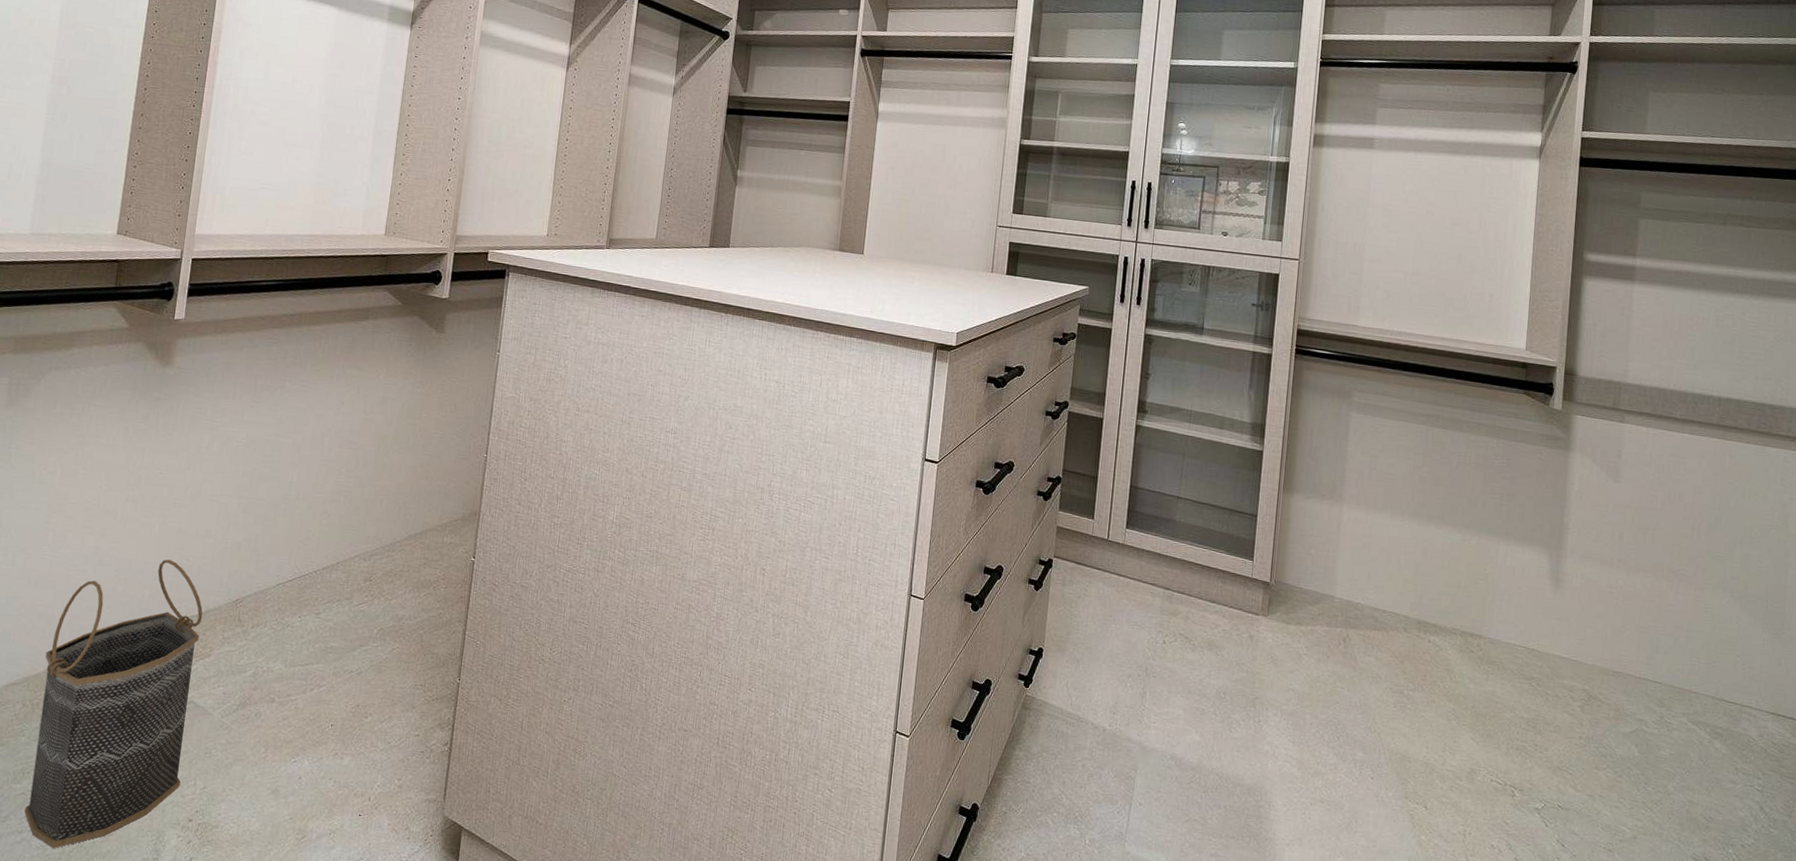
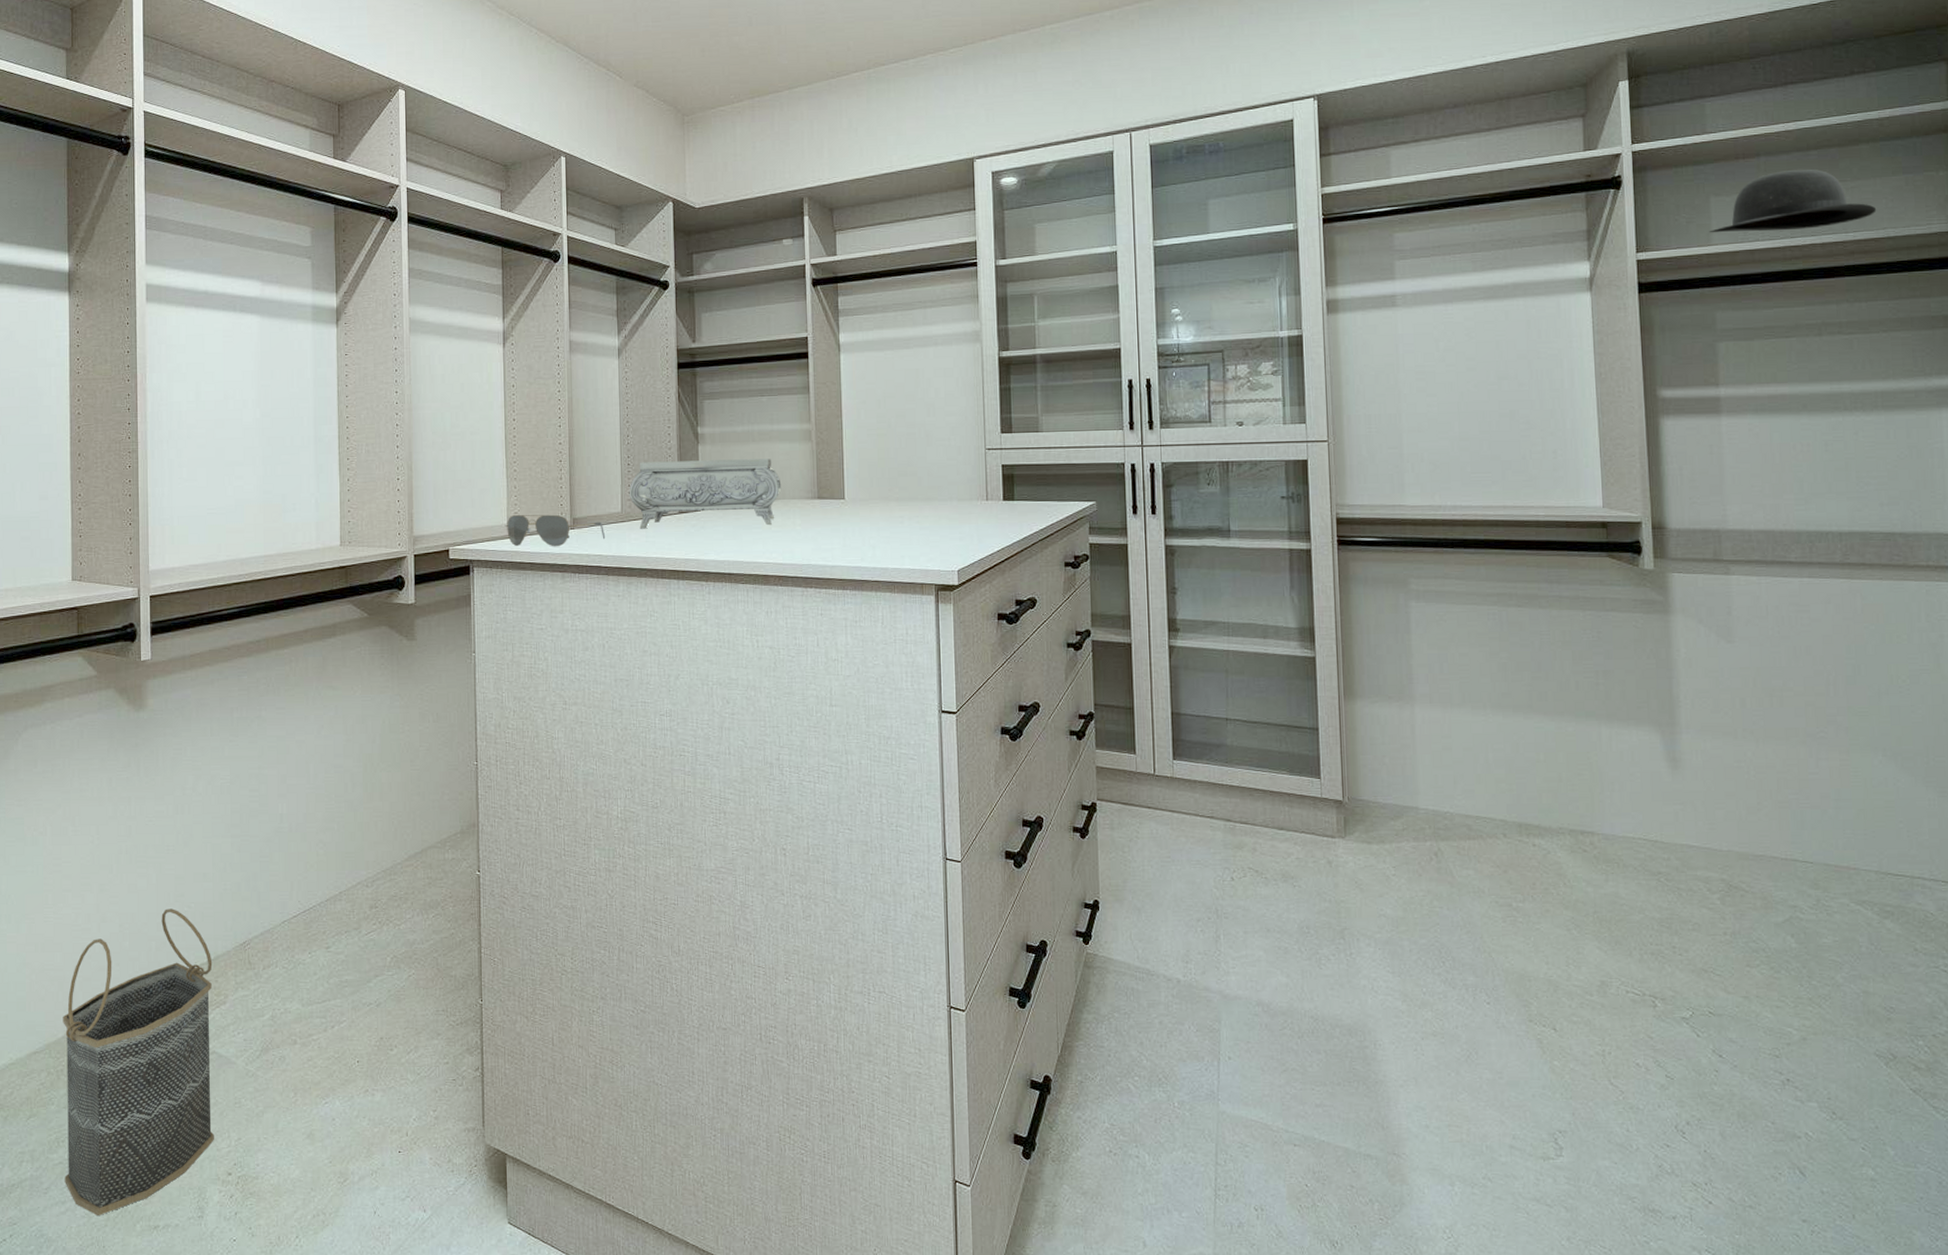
sunglasses: none [545,228,638,264] -> present [506,514,606,547]
jewelry box: none [665,195,808,270] -> present [629,458,782,529]
hat: none [1645,78,1784,132] -> present [1709,168,1877,233]

